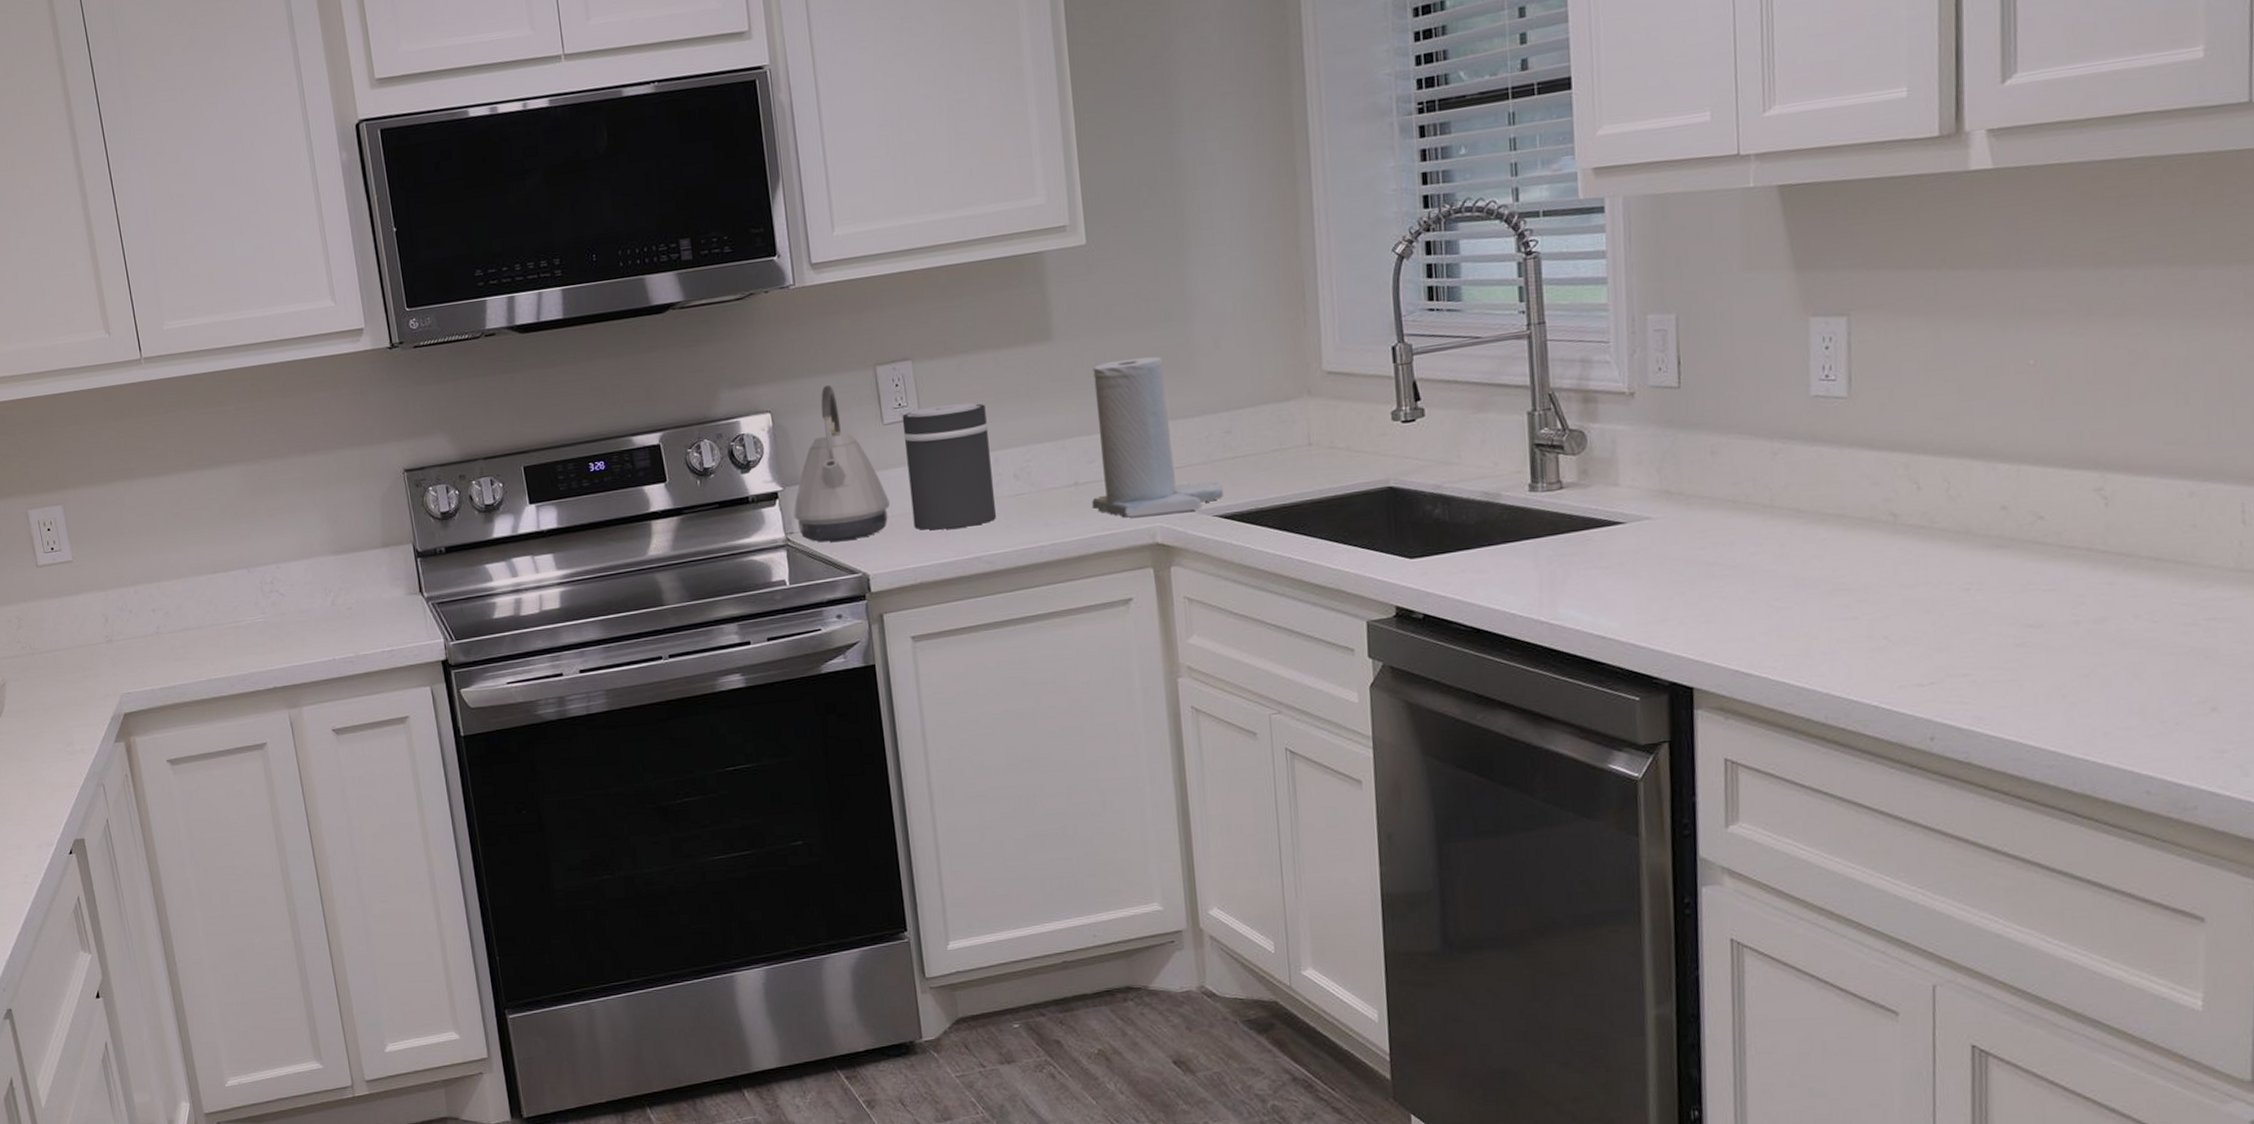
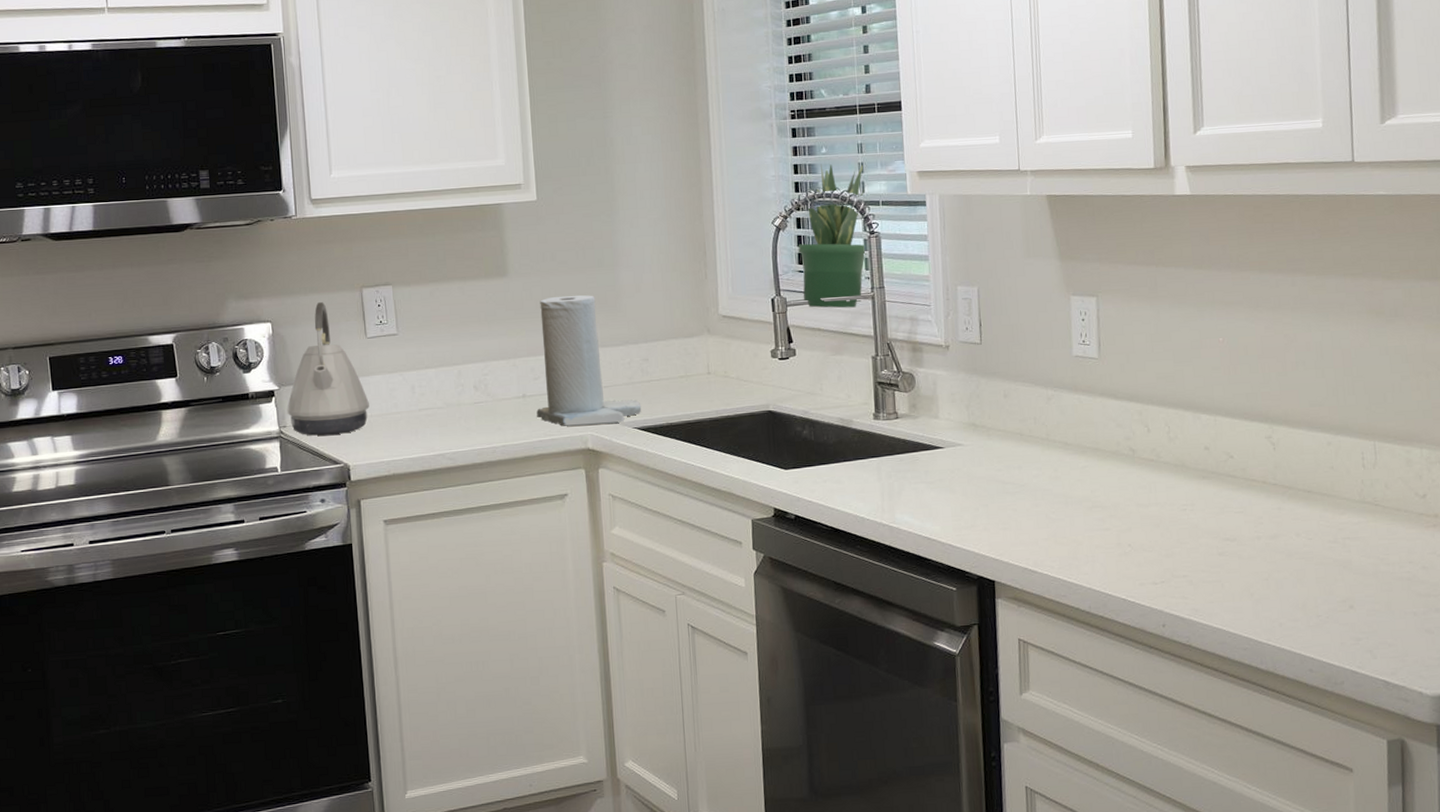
cylinder: present [902,402,996,530] -> none [382,323,458,430]
planter: none [1427,165,1522,355] -> present [798,164,867,309]

